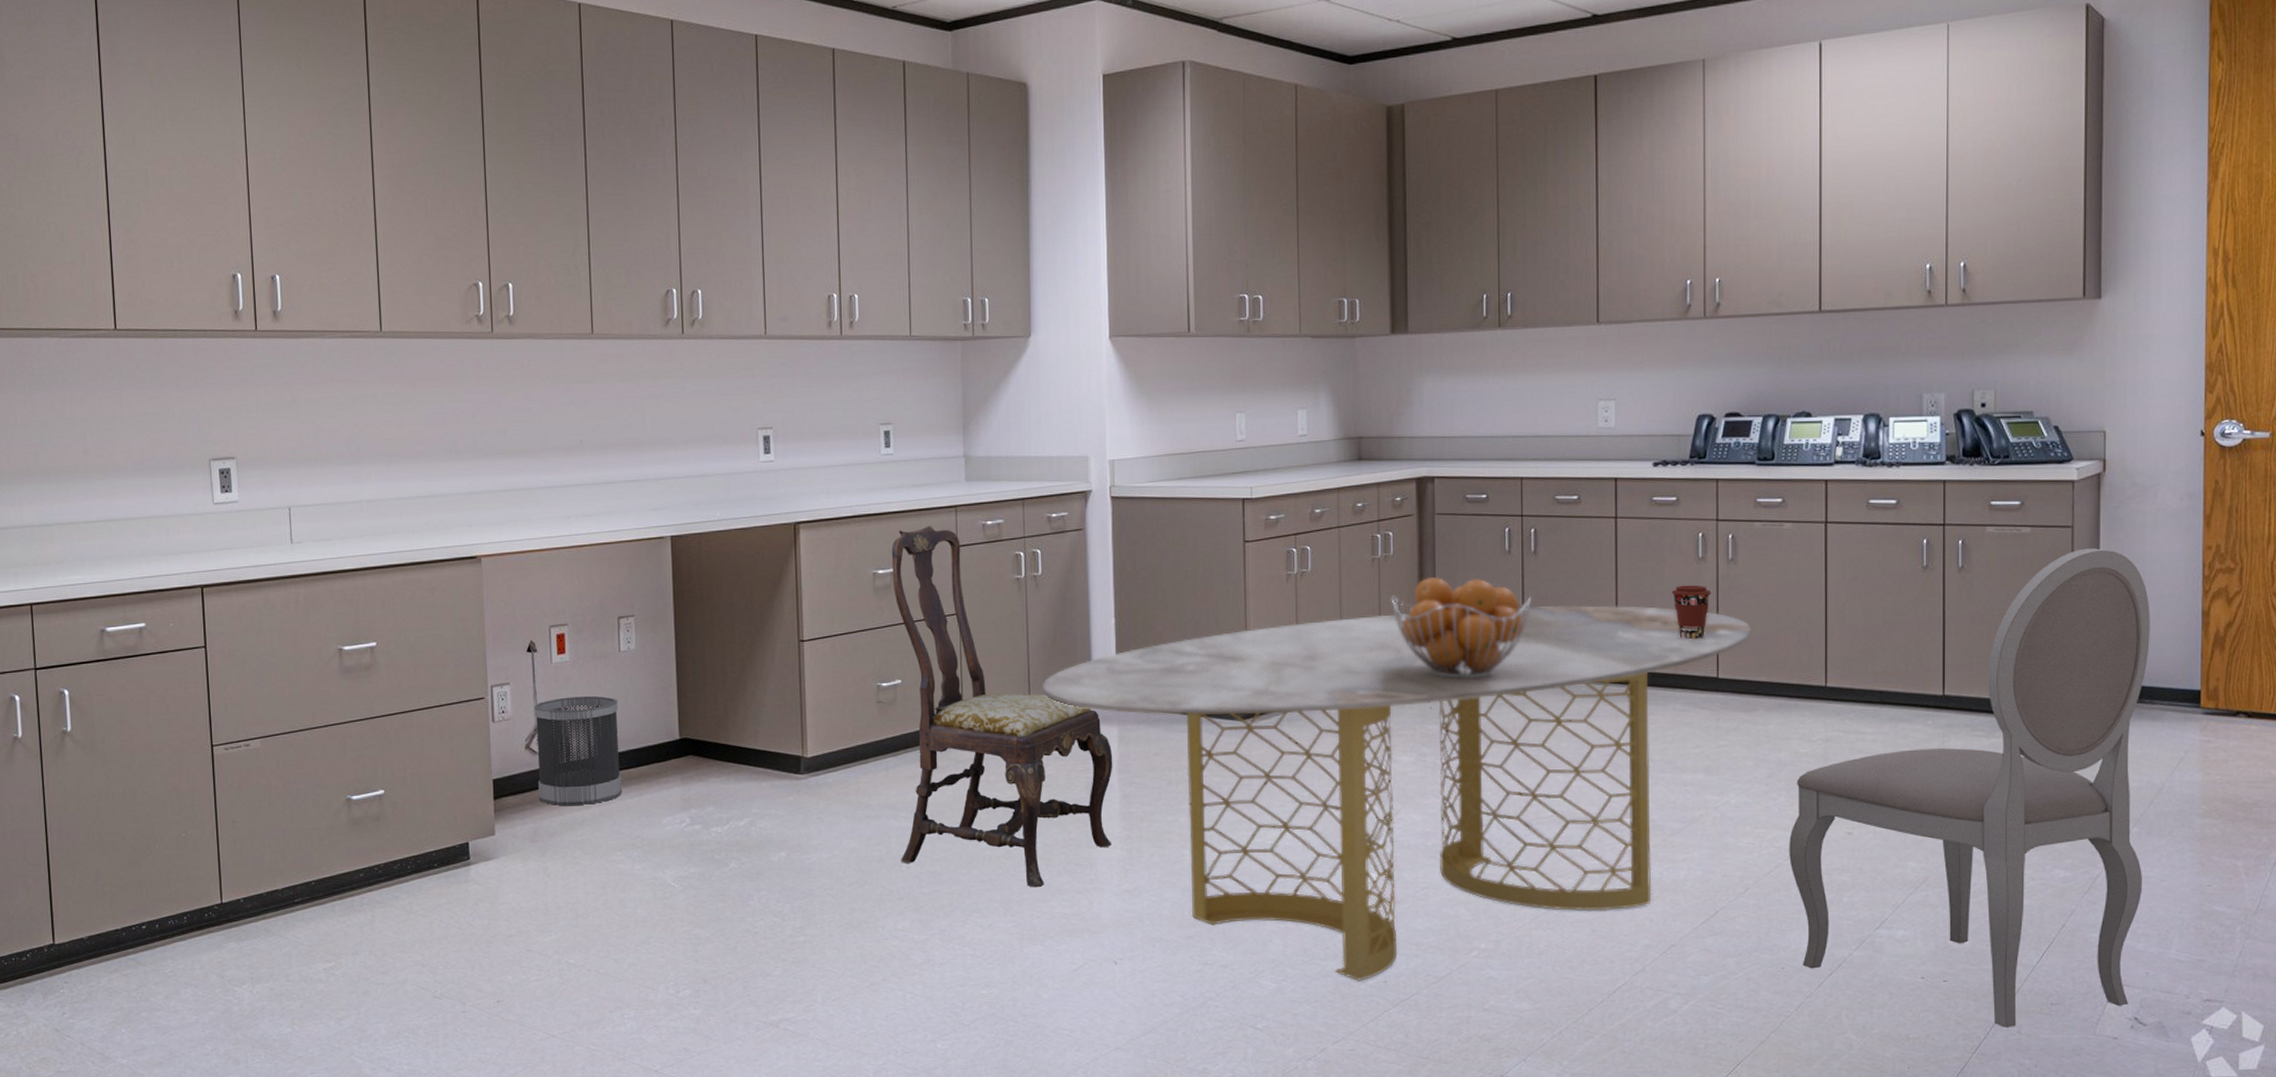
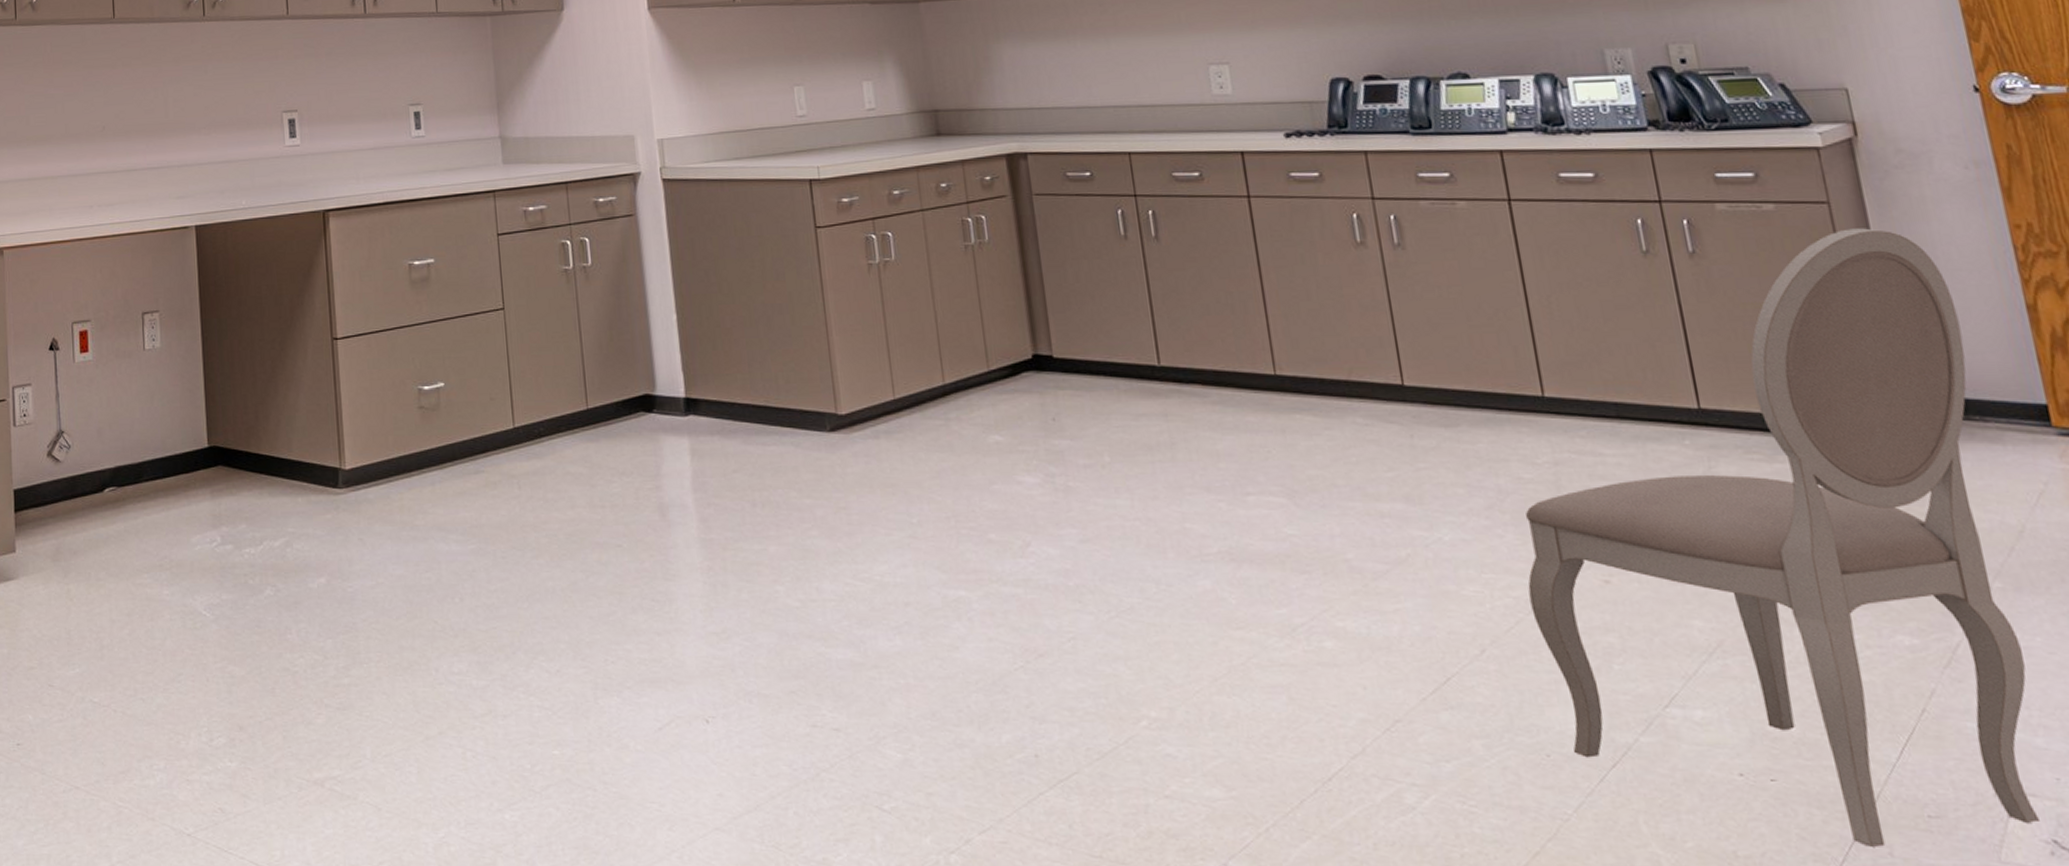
wastebasket: present [534,695,622,806] -> none [56,398,149,521]
dining chair: present [891,526,1113,888] -> none [427,212,692,627]
dining table: present [1043,605,1751,981] -> none [601,298,1437,754]
fruit basket: present [1391,576,1532,679] -> none [991,265,1160,385]
coffee cup: present [1671,585,1712,640] -> none [1329,274,1380,340]

